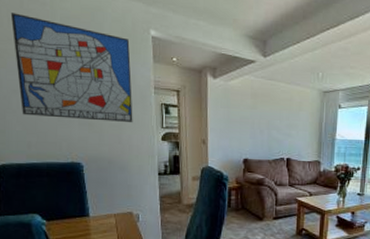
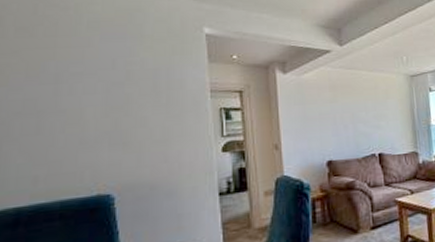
wall art: present [10,13,133,122] -> none [19,21,184,143]

